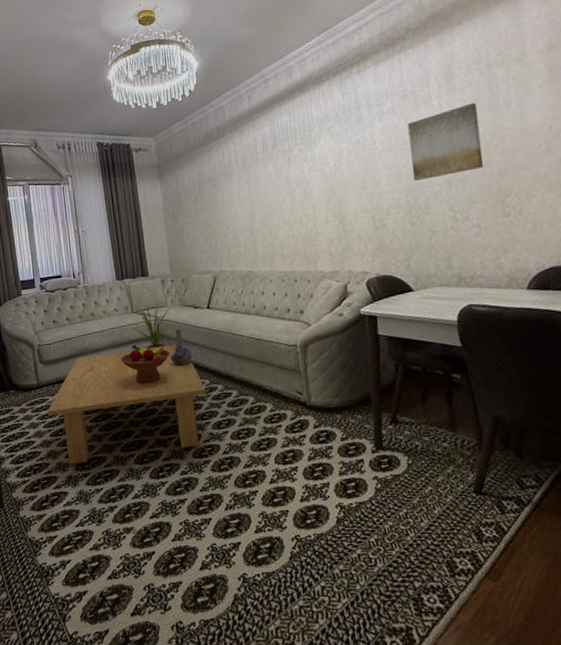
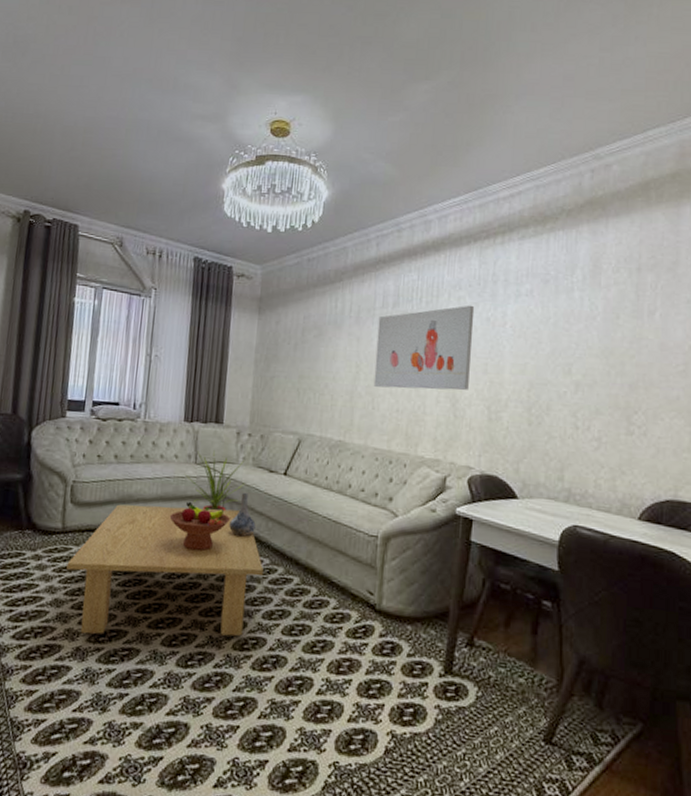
wall art: none [262,132,352,220] -> present [373,305,475,391]
wall art: present [407,102,484,181] -> none [539,303,619,378]

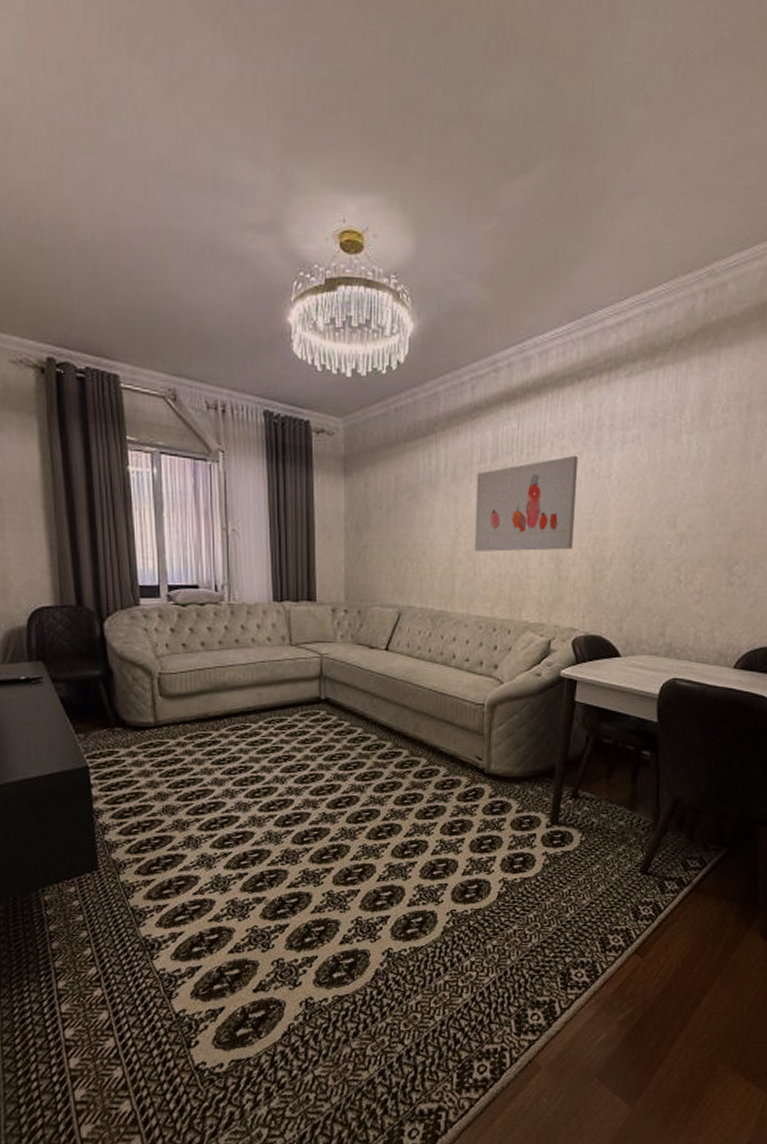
coffee table: present [66,504,263,636] -> none [166,689,371,823]
fruit bowl: present [169,501,230,551] -> none [269,684,333,734]
house plant: present [184,450,245,511] -> none [279,630,345,692]
decorative vase: present [229,493,256,537] -> none [333,672,360,716]

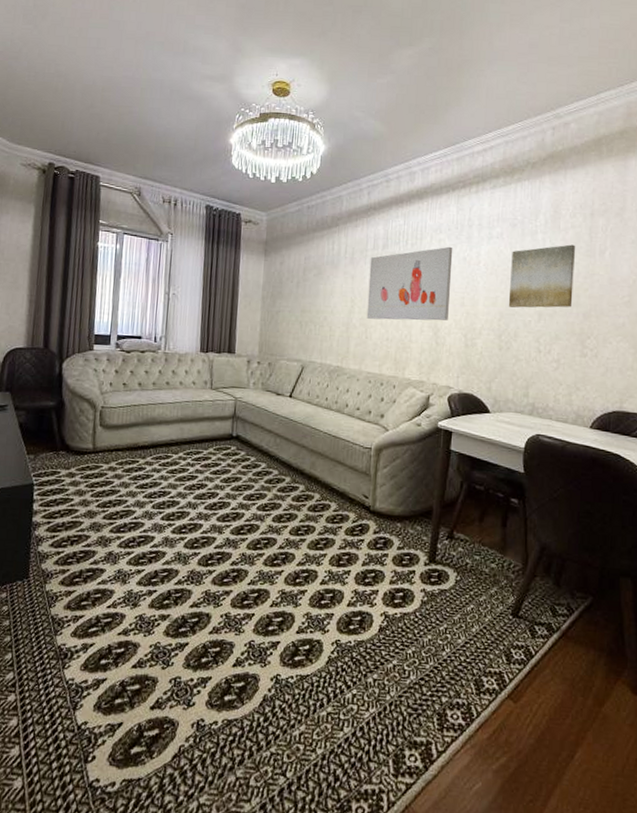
wall art: none [644,447,727,530] -> present [508,244,575,308]

